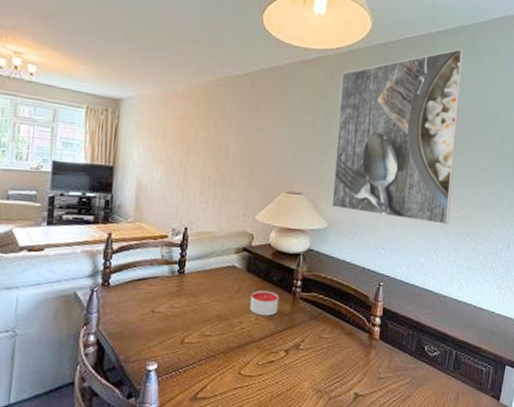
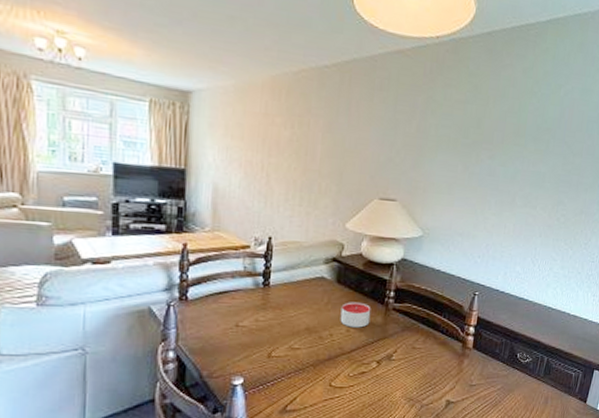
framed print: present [332,48,464,225] -> none [427,40,575,232]

